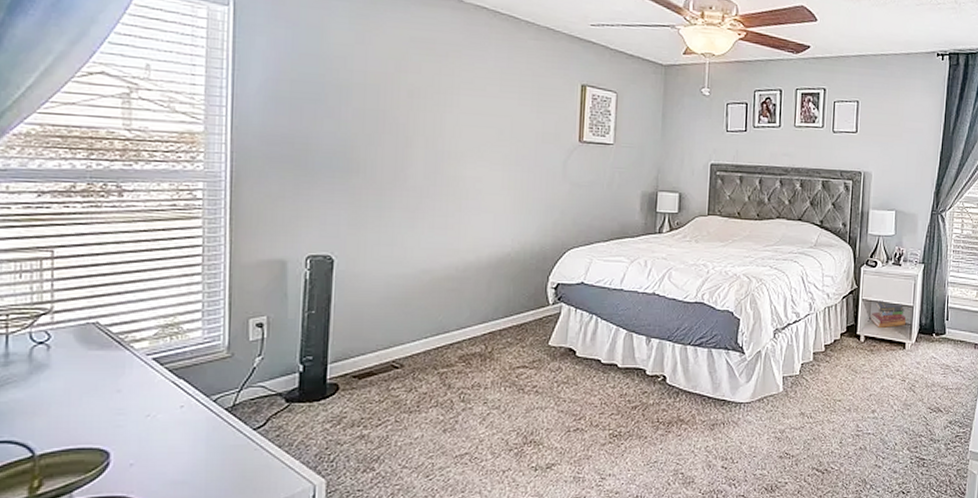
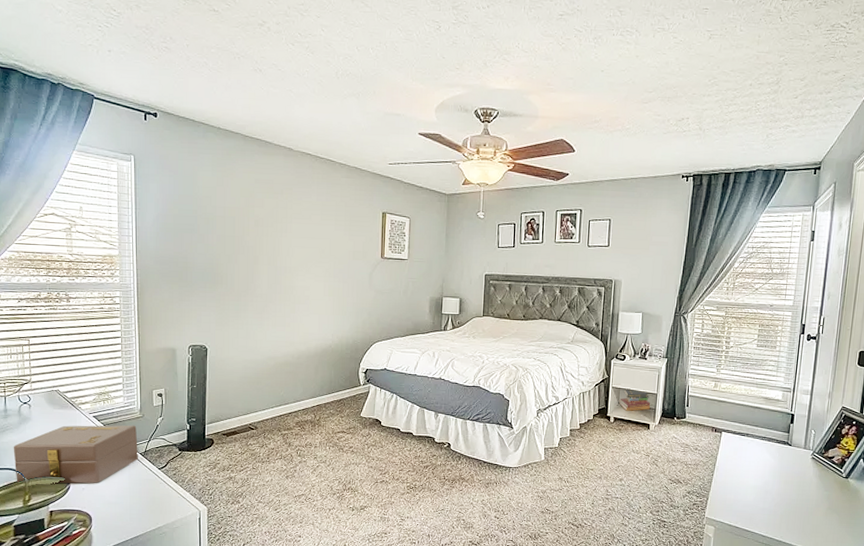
jewelry box: none [16,369,223,464] -> present [13,425,138,484]

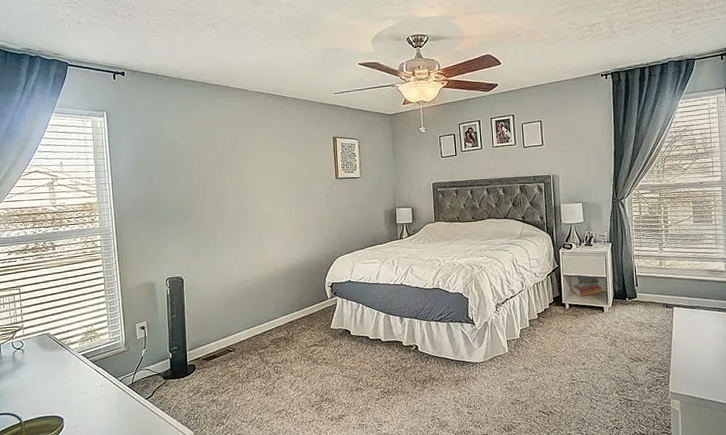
jewelry box: present [13,425,138,484] -> none [9,359,126,428]

